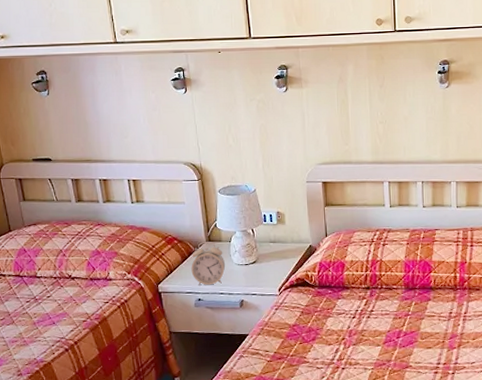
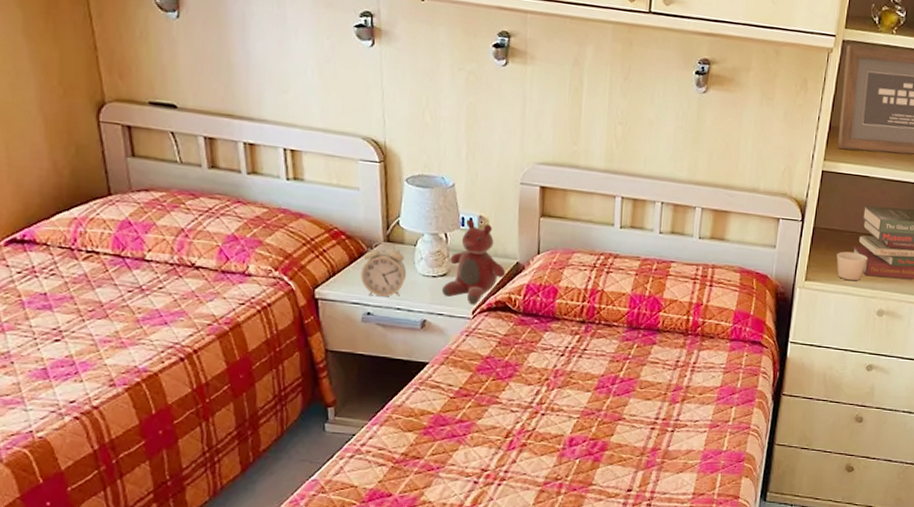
teddy bear: none [254,215,302,284] -> present [442,219,506,305]

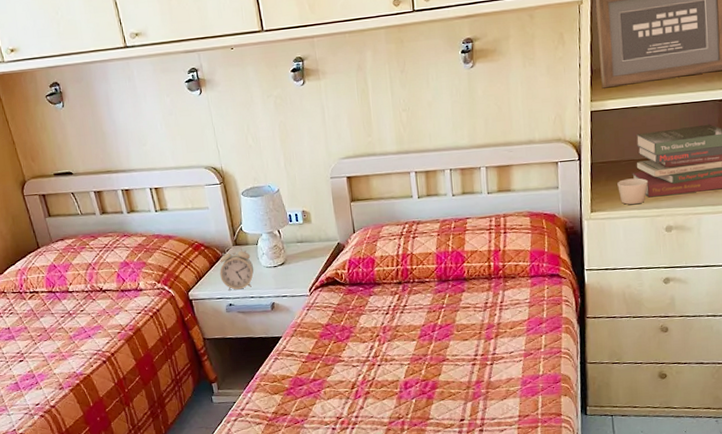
teddy bear: present [442,219,506,305] -> none [283,215,331,284]

